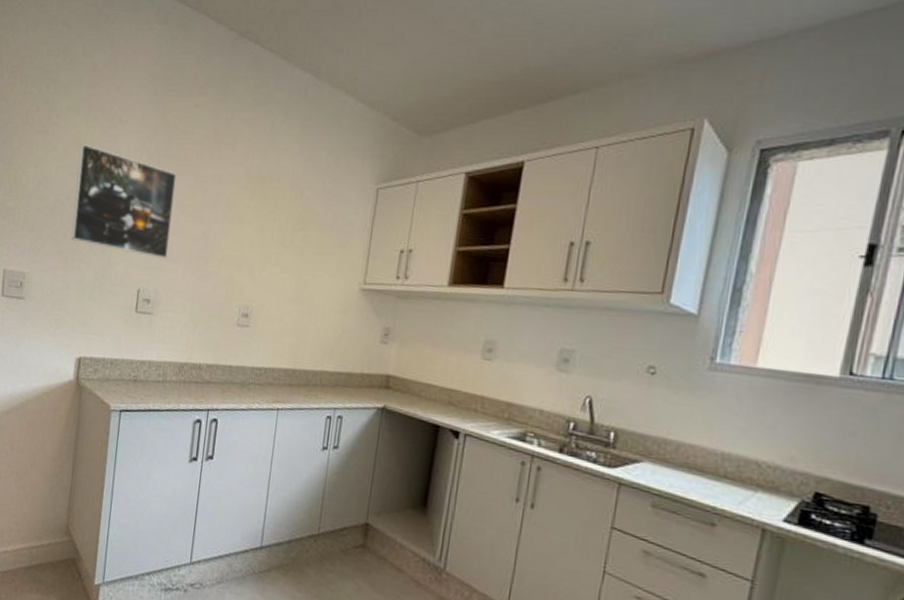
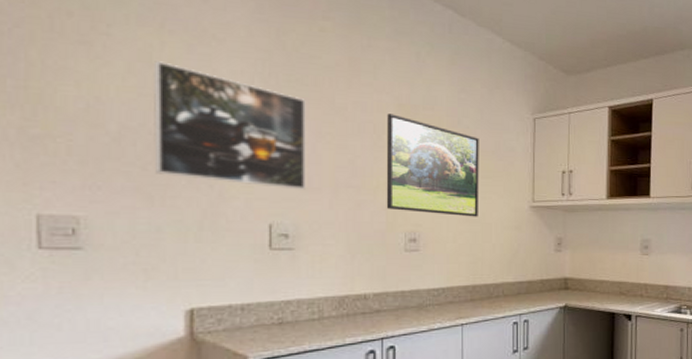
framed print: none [227,186,319,297] -> present [386,114,479,217]

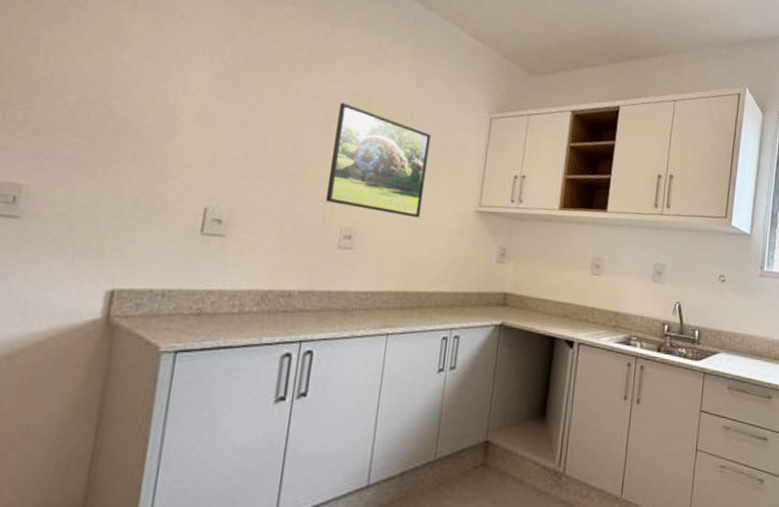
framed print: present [152,61,306,190] -> none [103,36,261,175]

